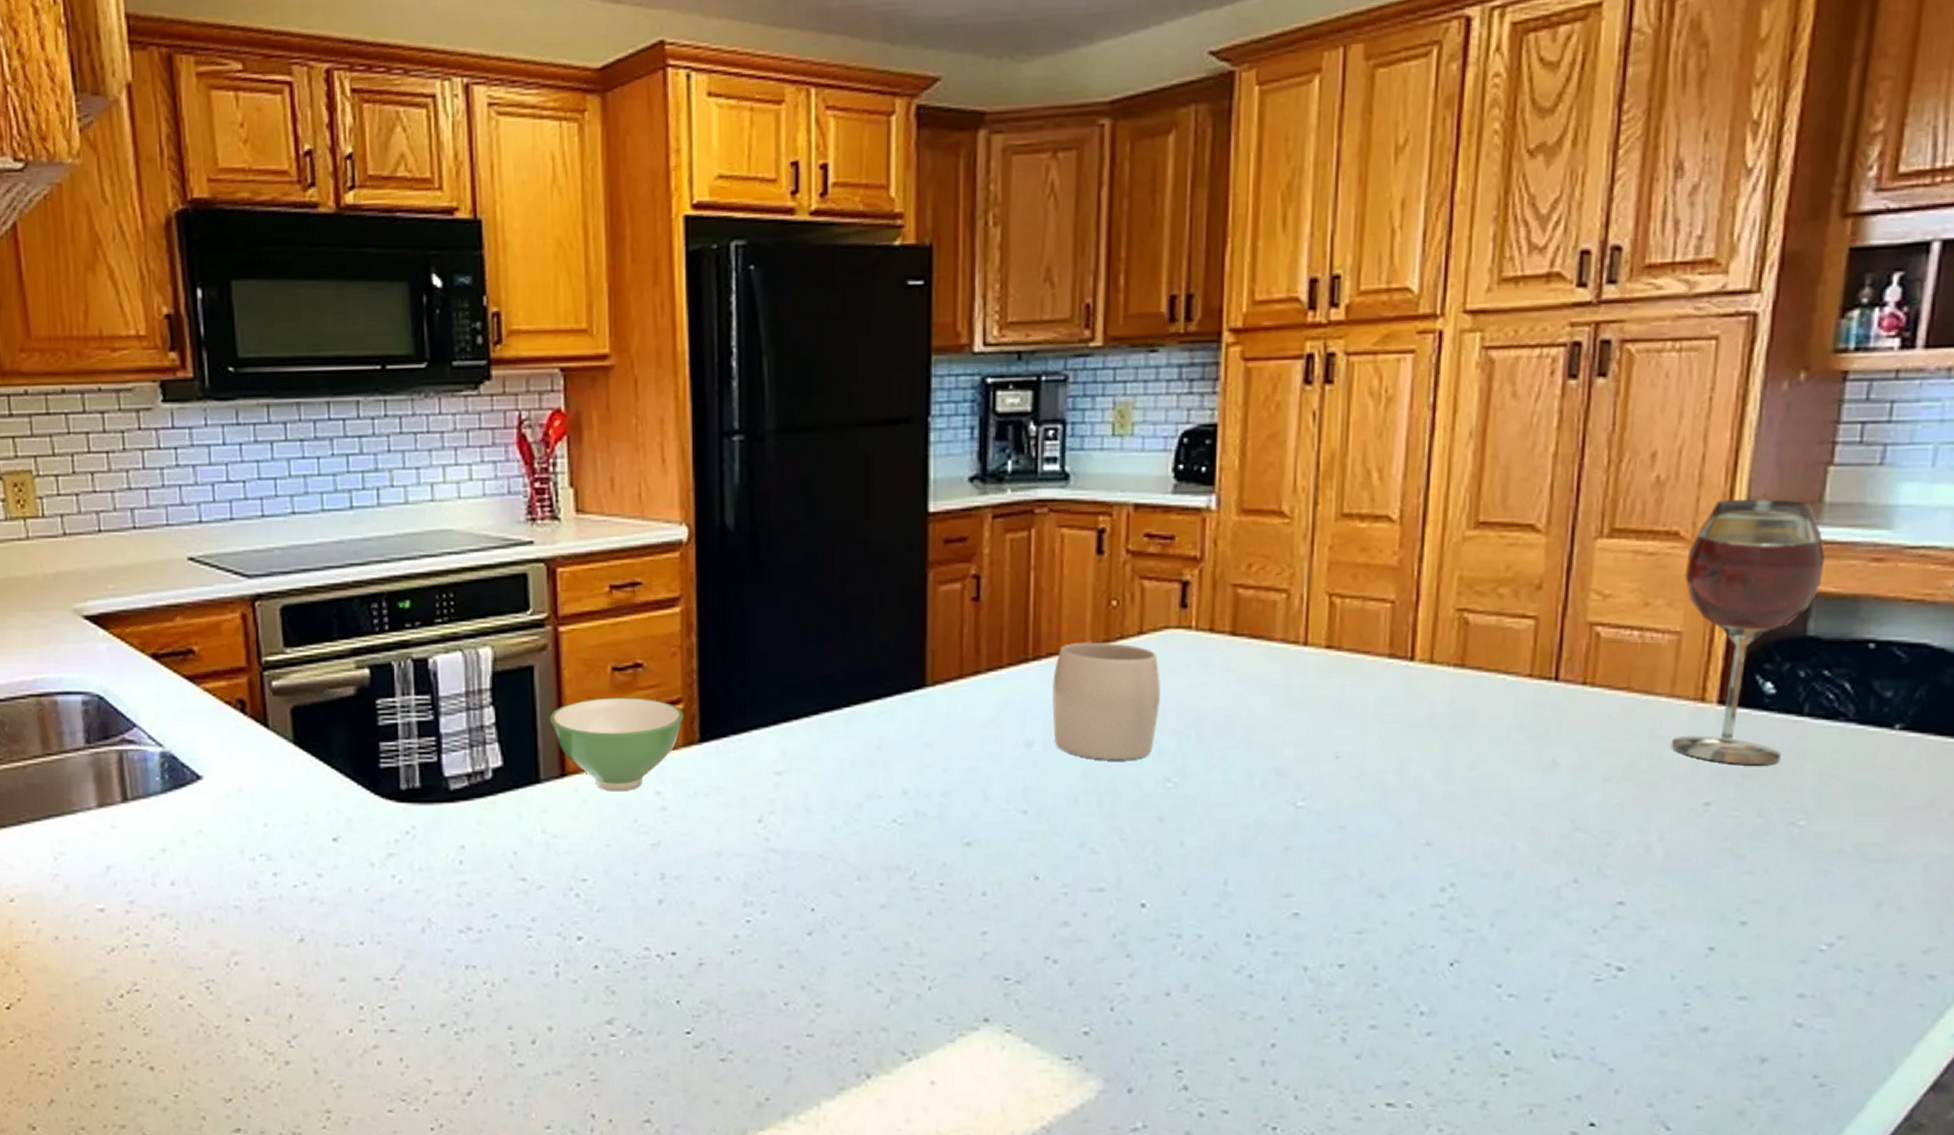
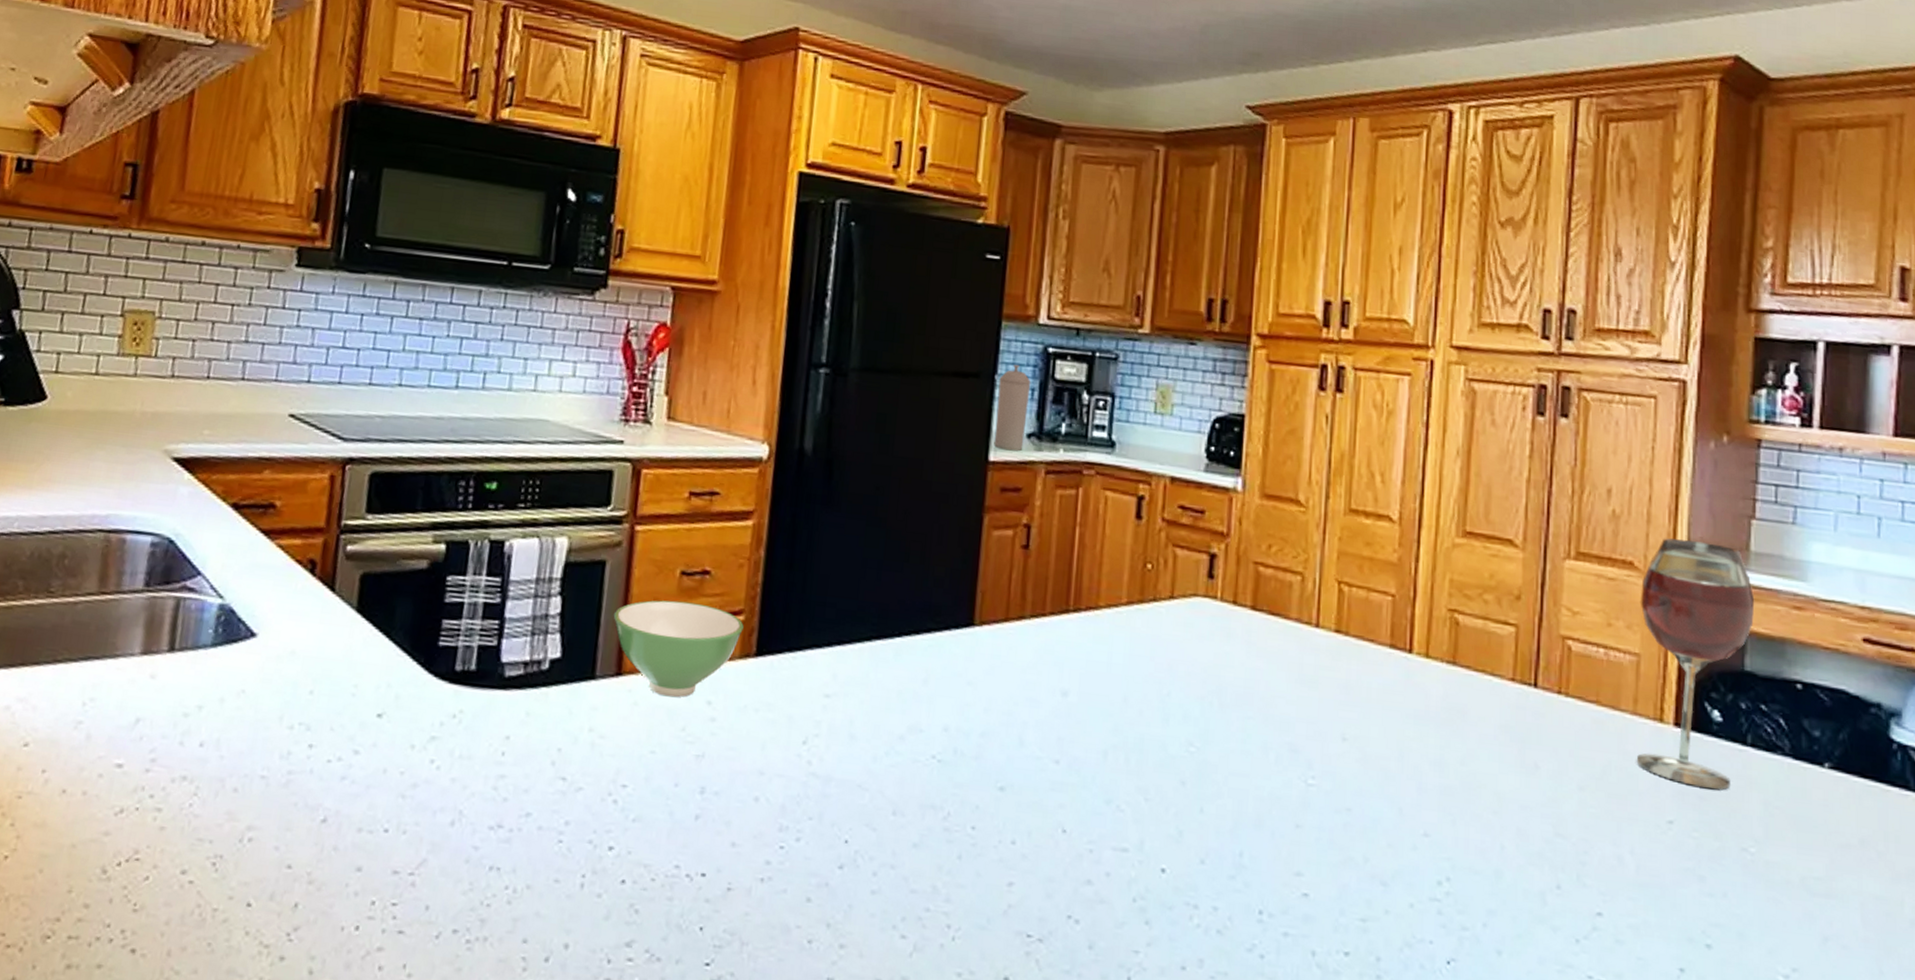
canister: none [933,403,970,499] -> present [995,365,1031,452]
mug: present [1052,642,1161,761] -> none [1087,599,1188,721]

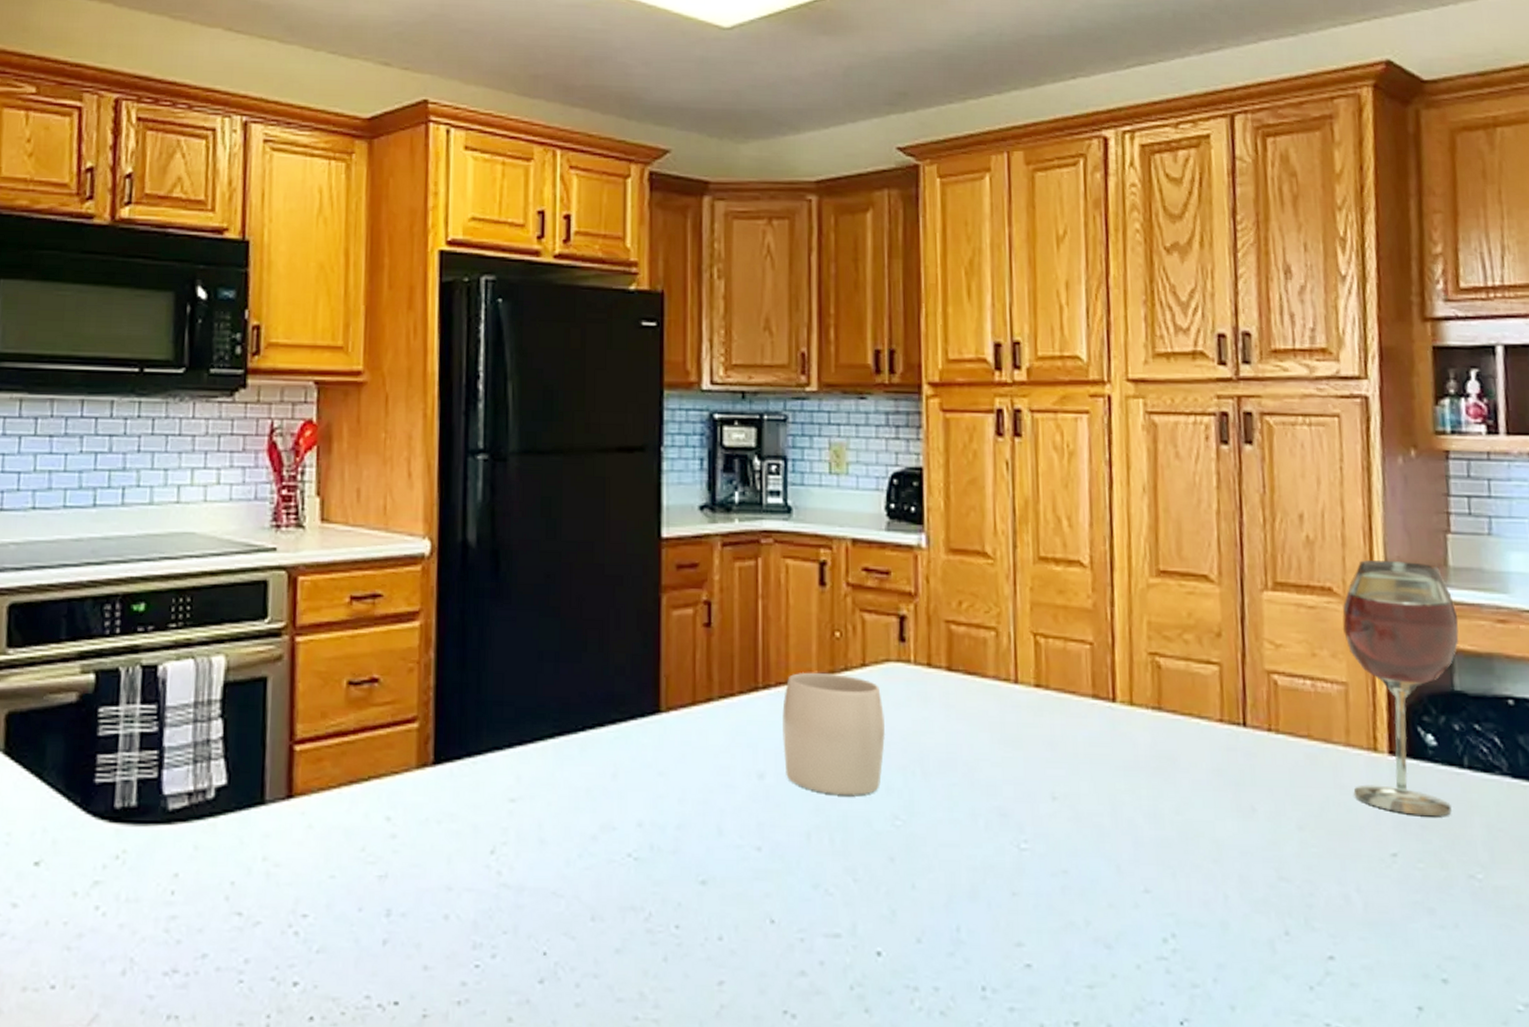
bowl: present [613,600,744,698] -> none [279,713,418,816]
canister: present [995,365,1031,452] -> none [666,435,699,525]
mug: none [1087,599,1188,721] -> present [782,672,886,797]

